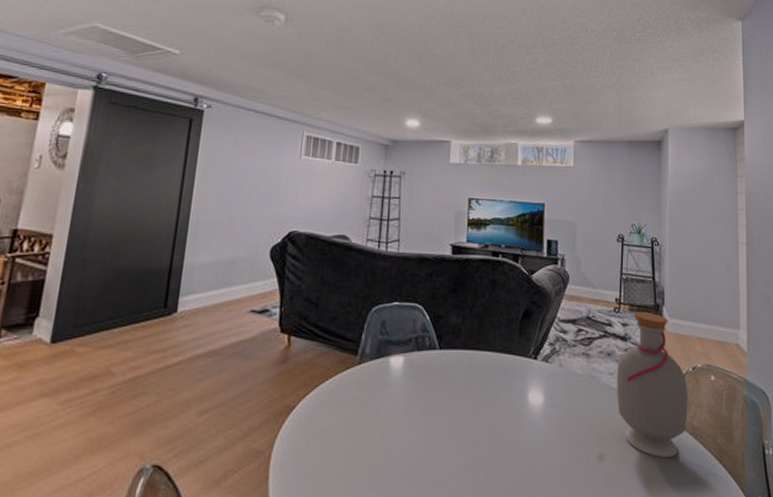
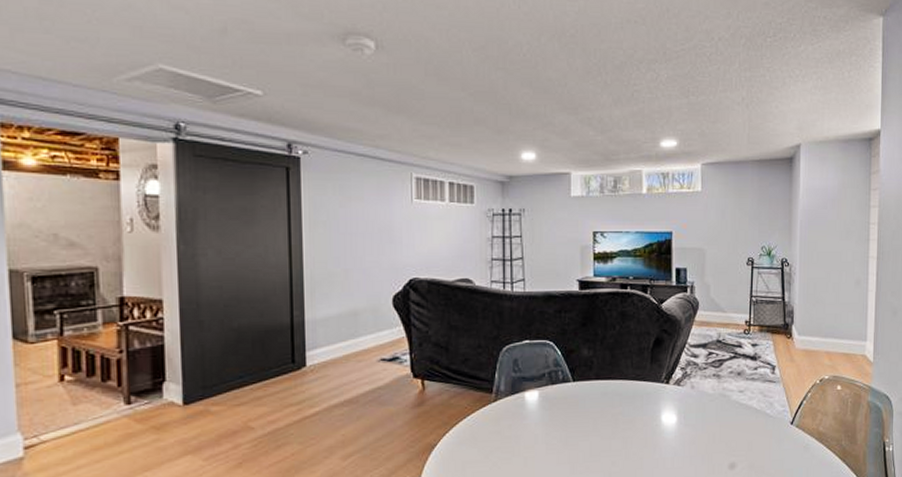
bottle: present [616,311,688,457] -> none [746,331,815,461]

